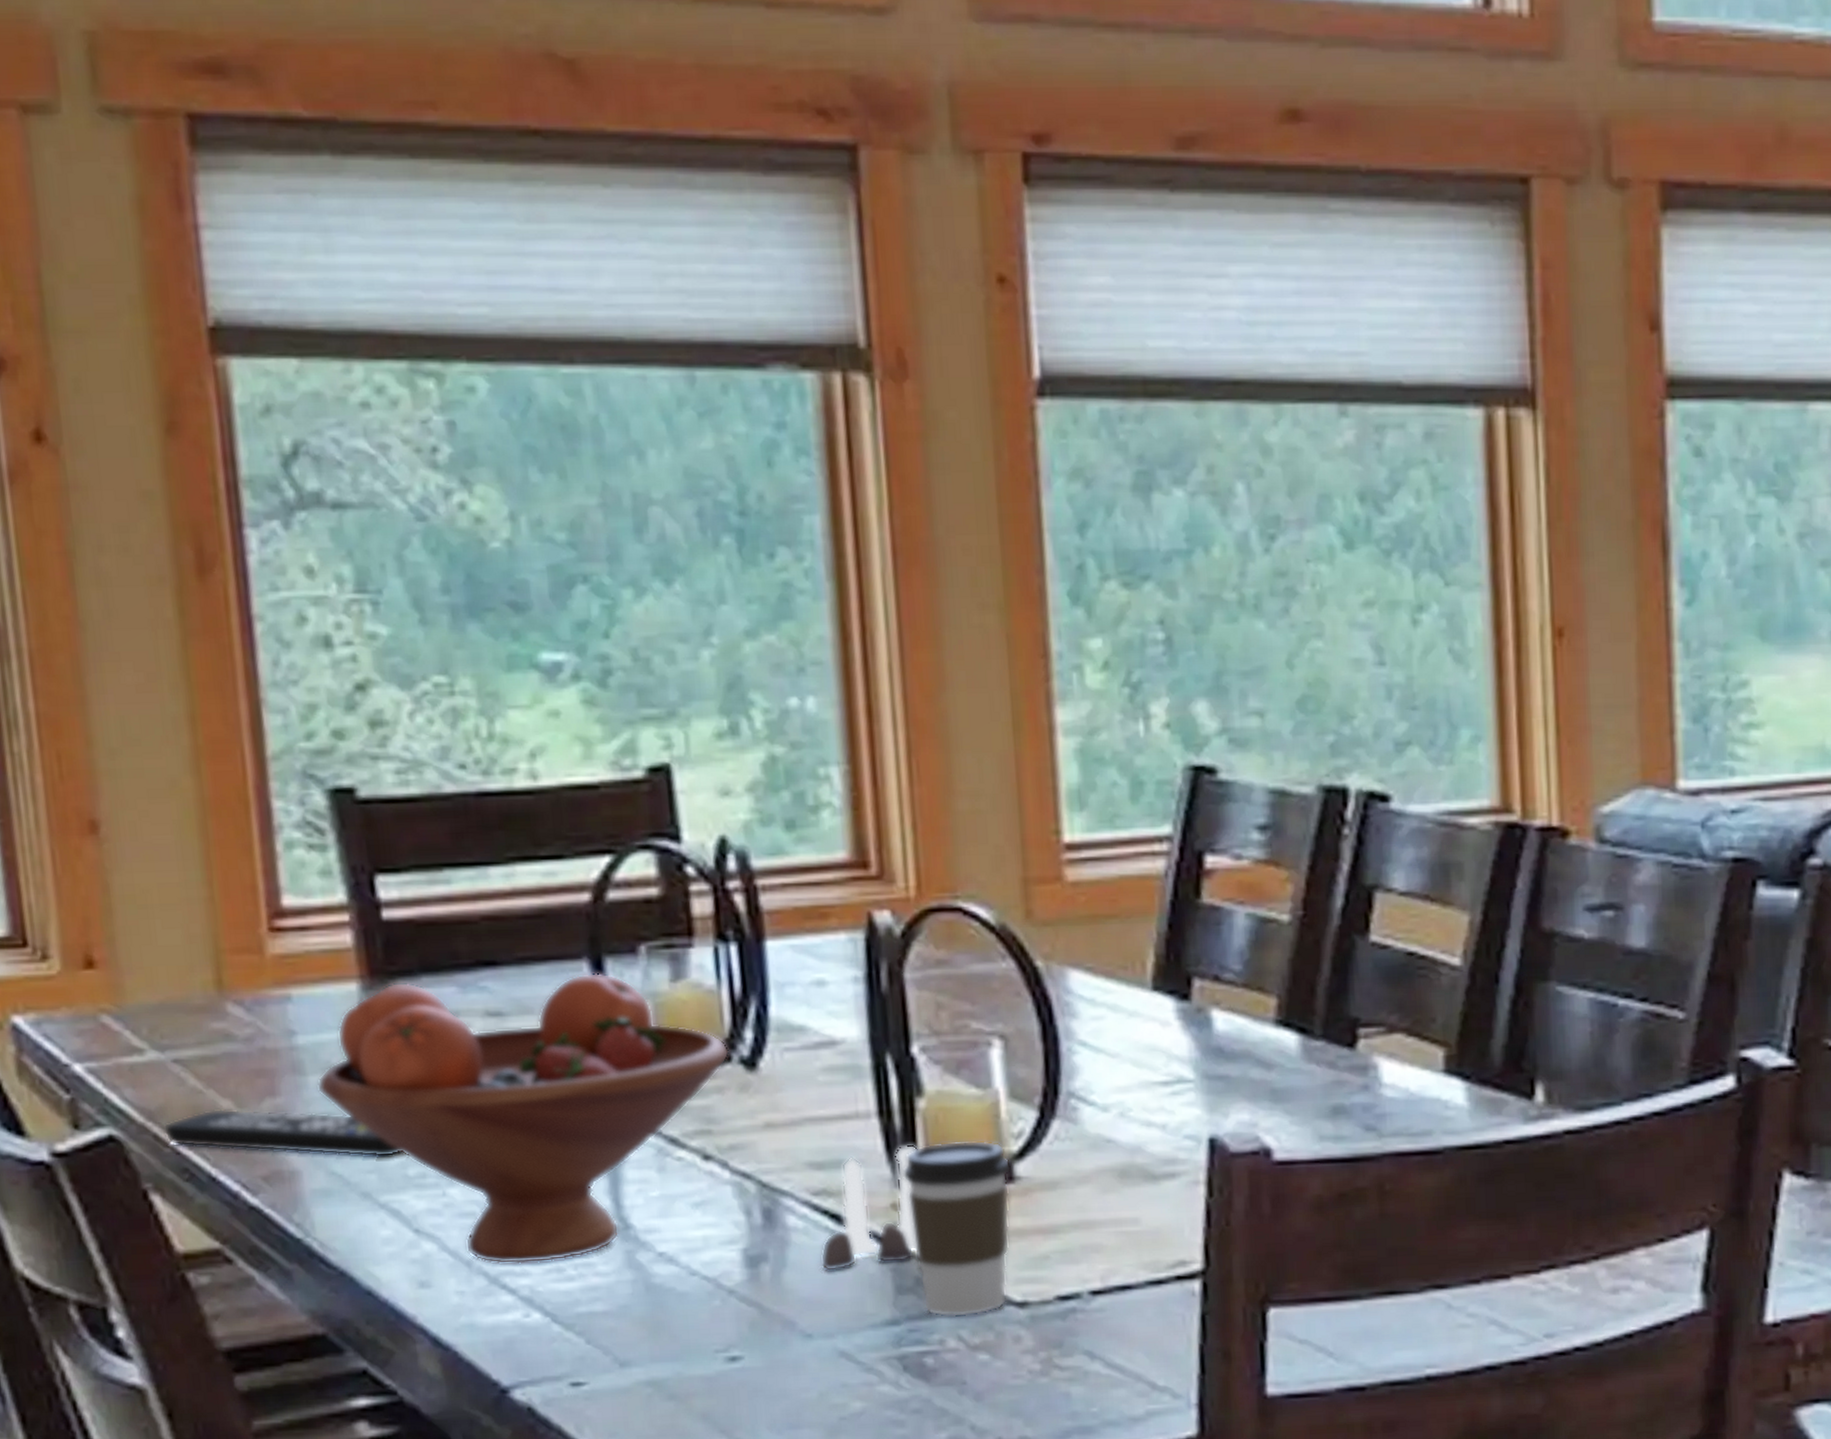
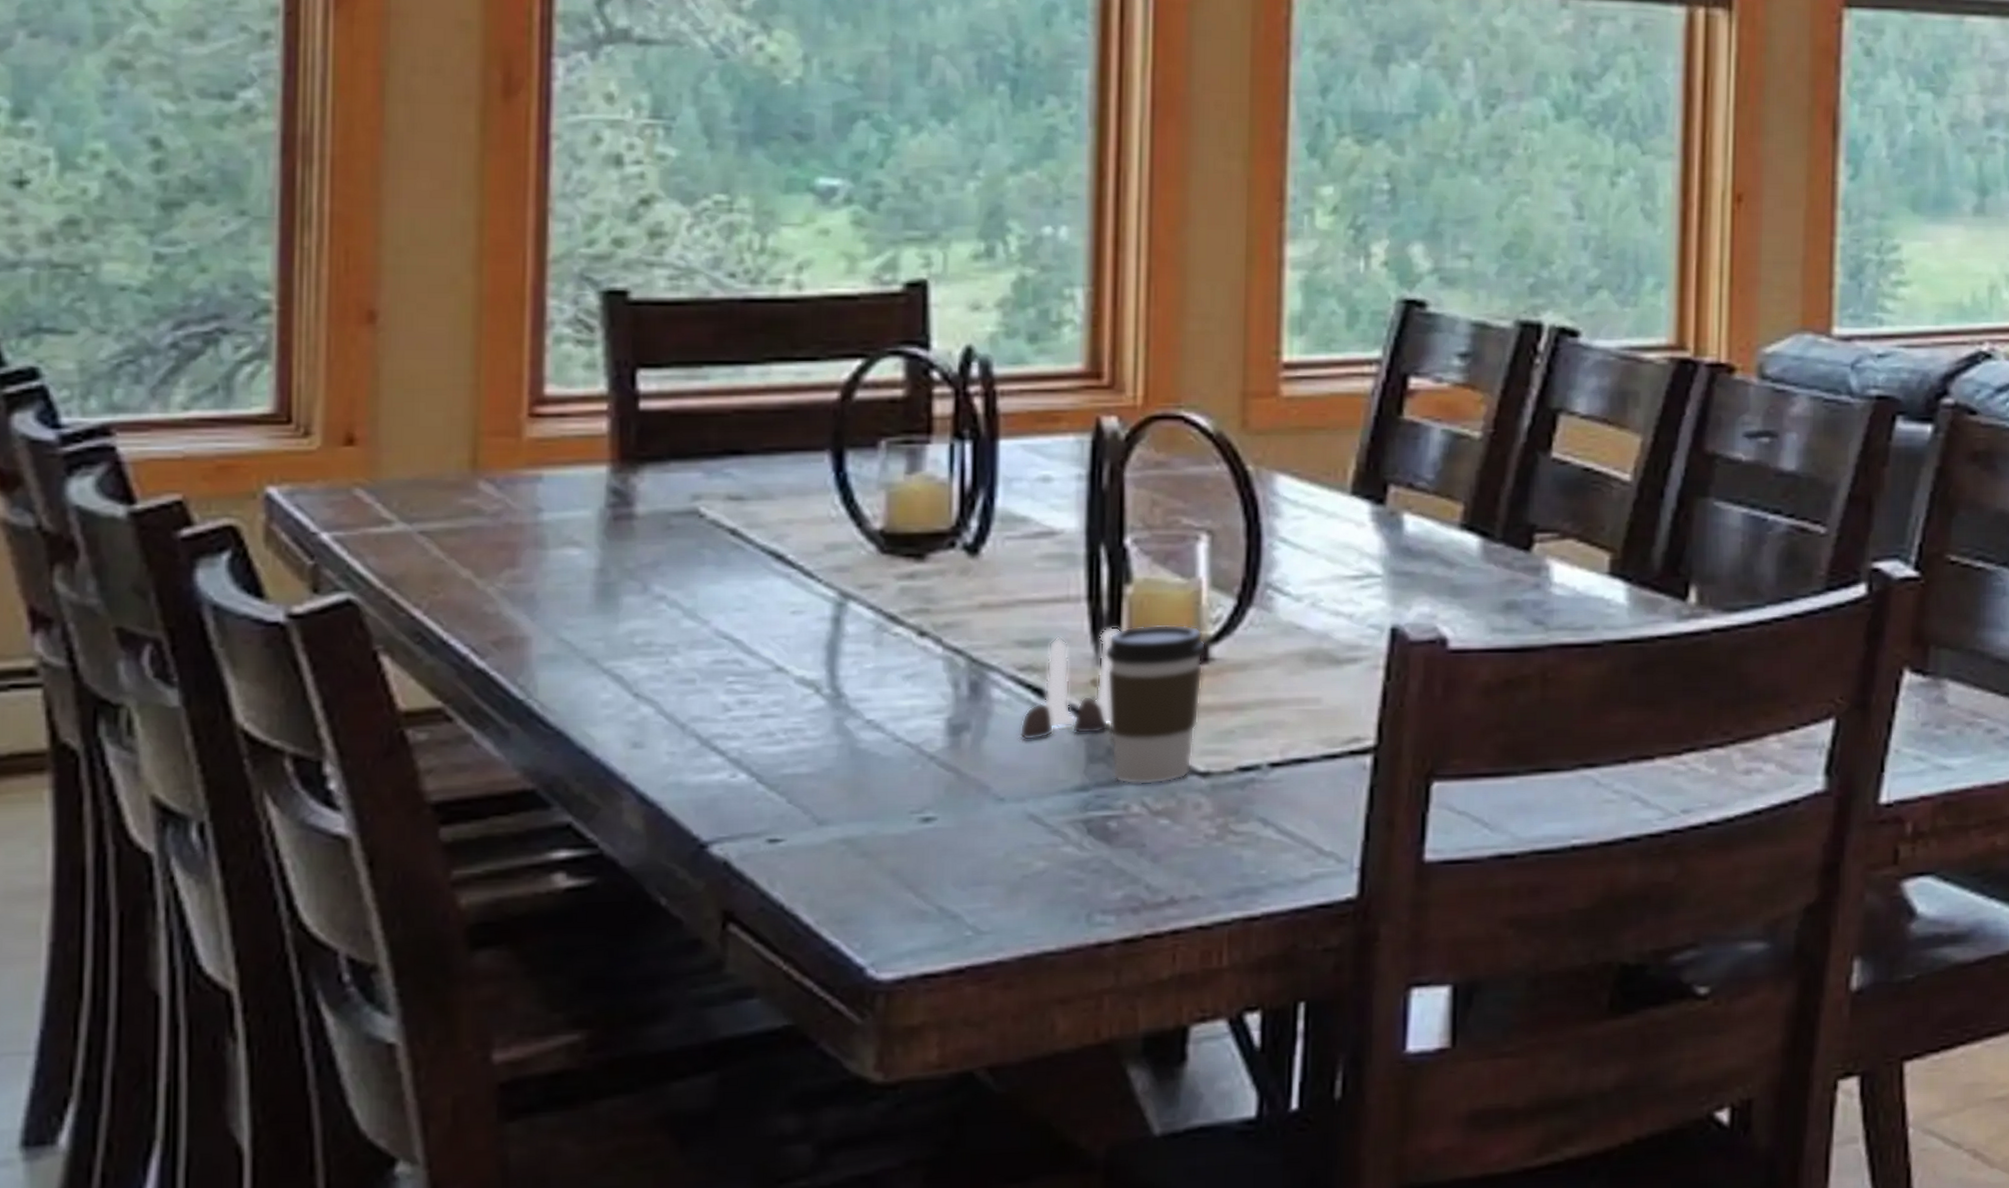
remote control: present [163,1108,402,1158] -> none [401,577,631,627]
fruit bowl: present [316,972,729,1265] -> none [556,463,954,728]

